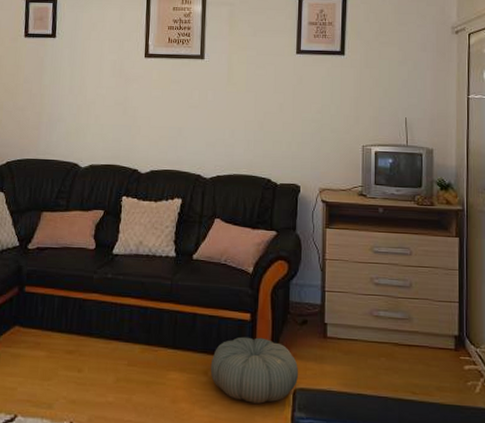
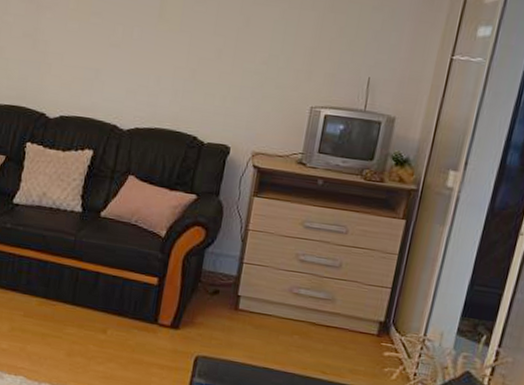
pouf: present [210,336,299,404] -> none [109,300,204,366]

